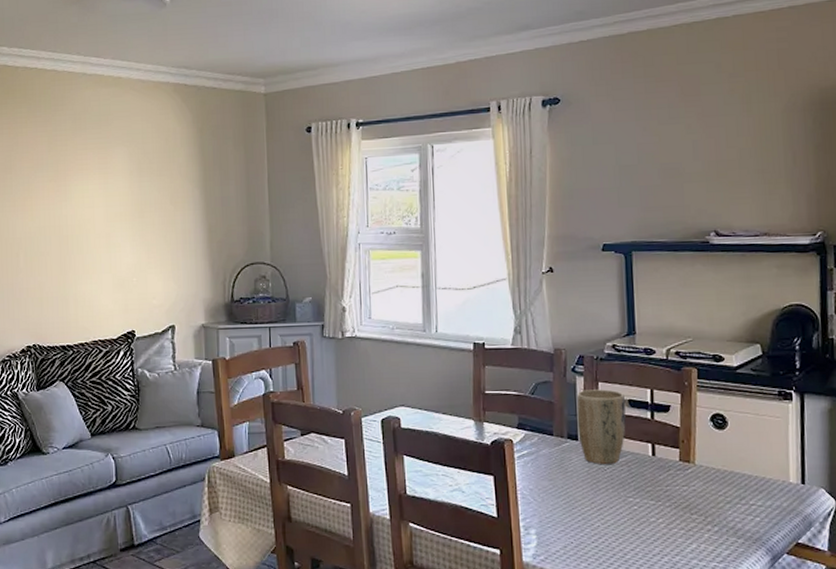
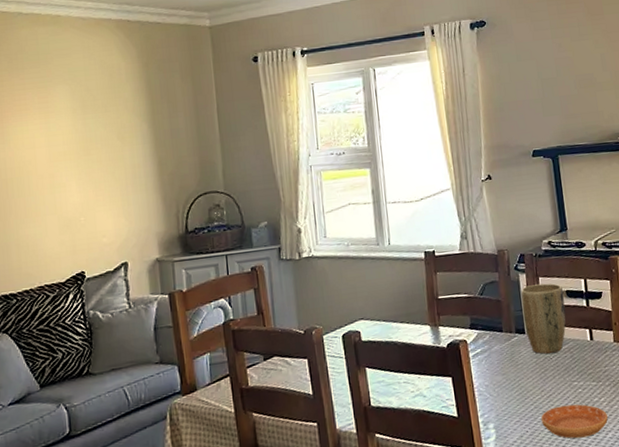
saucer: none [589,521,665,558] -> present [541,404,608,439]

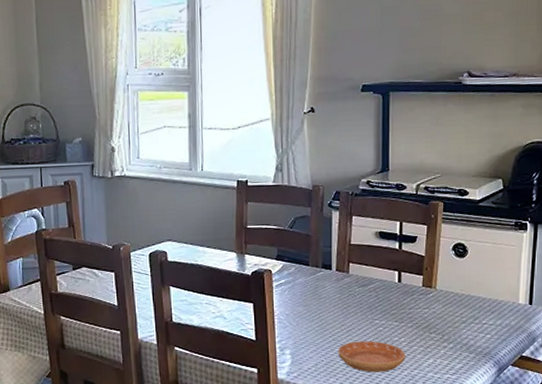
plant pot: present [520,283,566,354] -> none [331,222,377,291]

